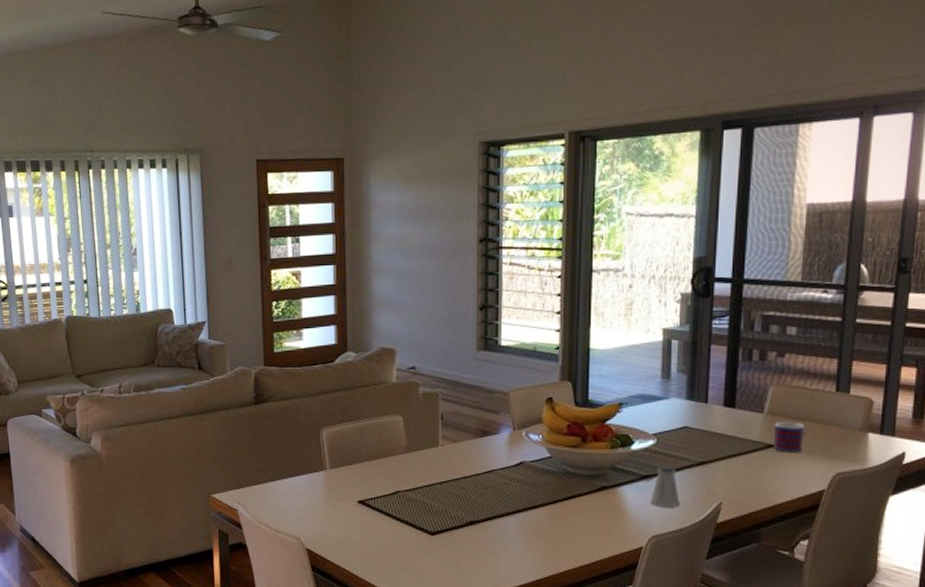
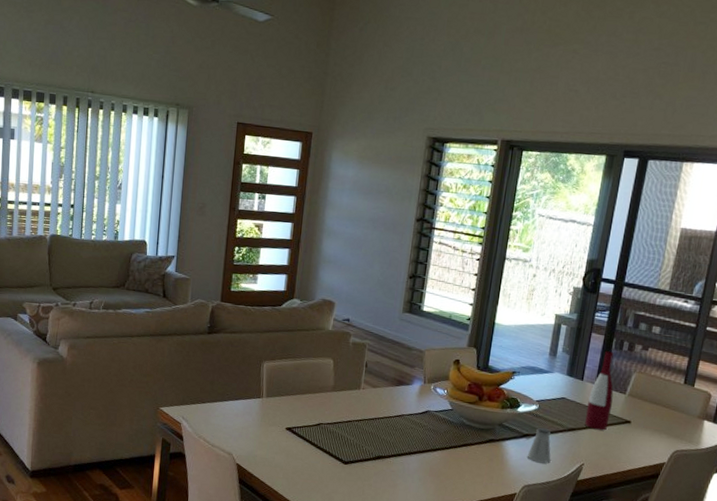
wine bottle: none [717,364,748,460] -> present [585,351,614,430]
mug: present [773,420,807,452] -> none [629,403,657,430]

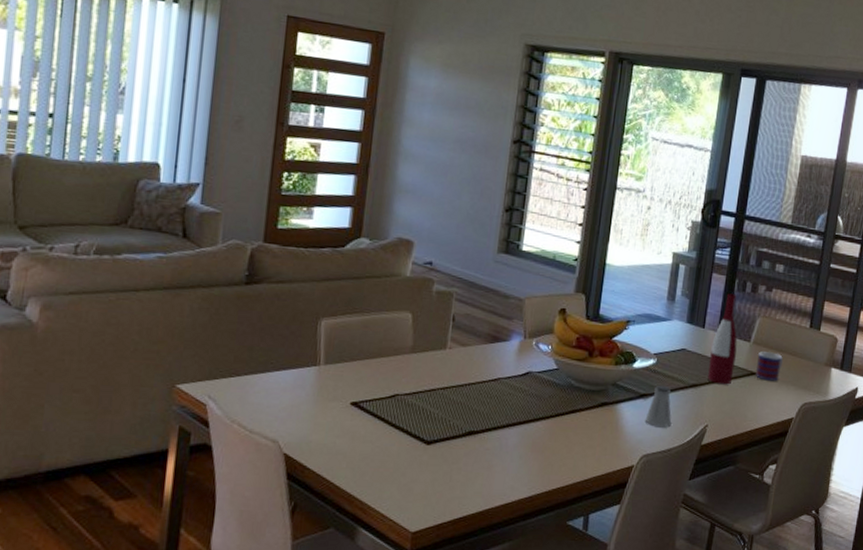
mug: none [629,403,657,430] -> present [755,351,784,381]

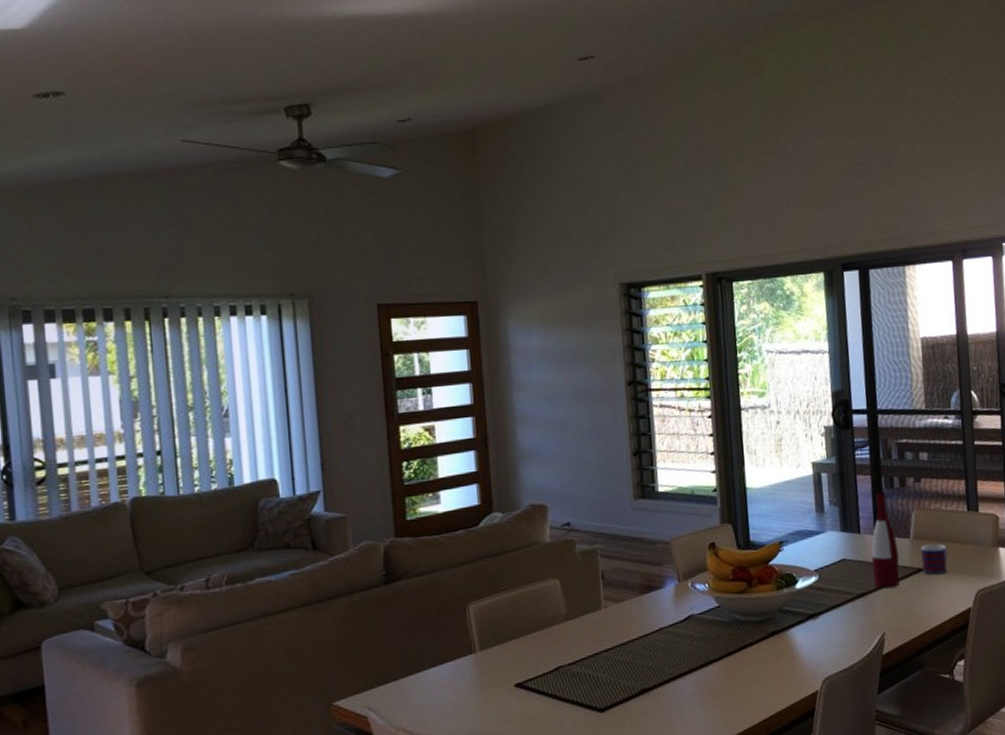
saltshaker: present [645,385,672,427] -> none [819,600,848,645]

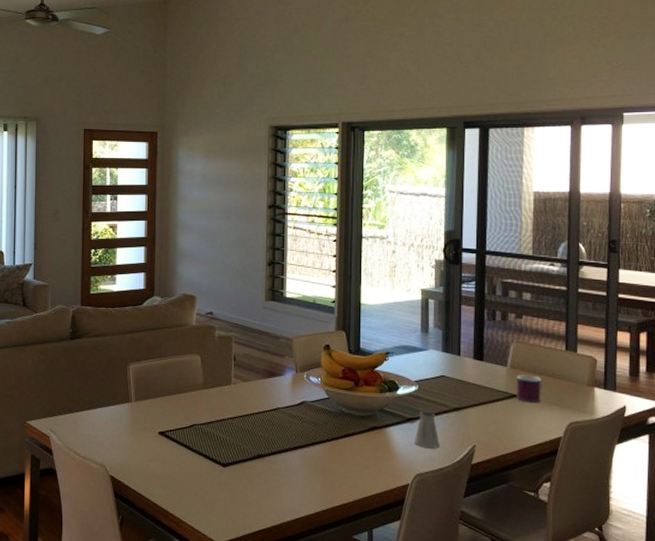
saltshaker: none [819,600,848,645] -> present [414,409,440,448]
wine bottle: present [871,492,900,588] -> none [469,323,494,407]

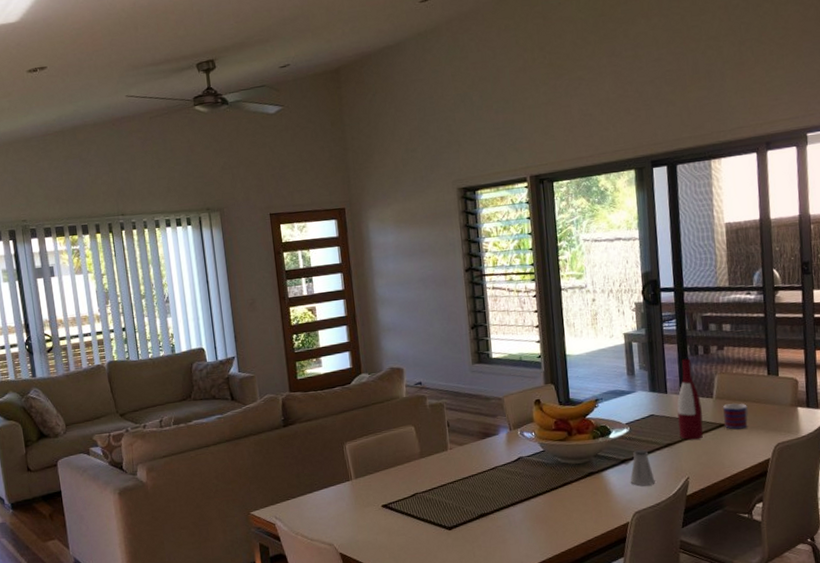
wine bottle: none [469,323,494,407] -> present [677,358,703,440]

